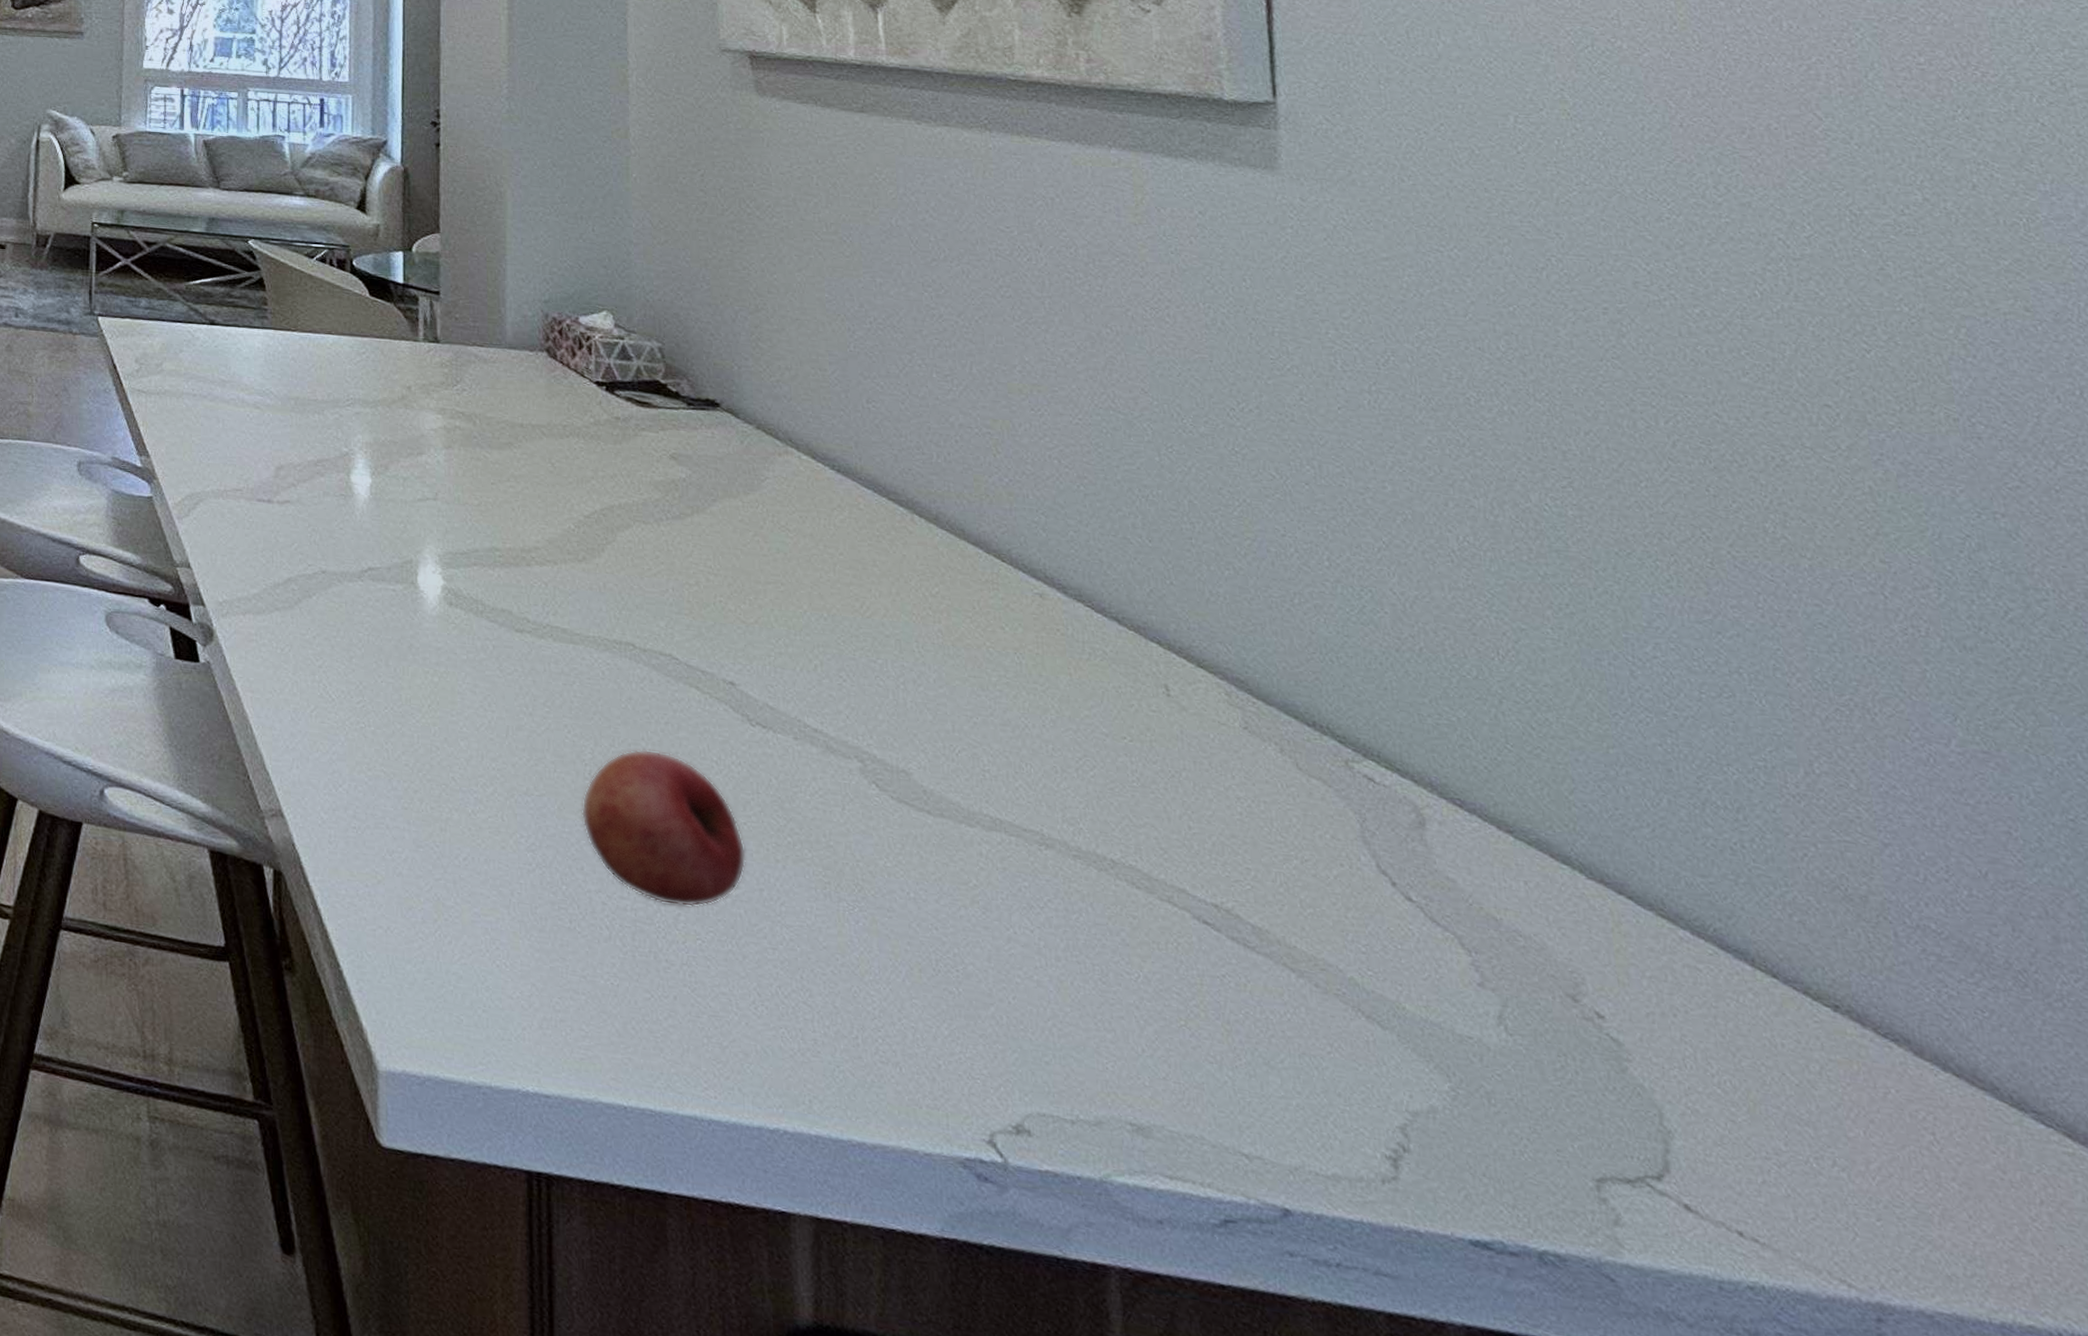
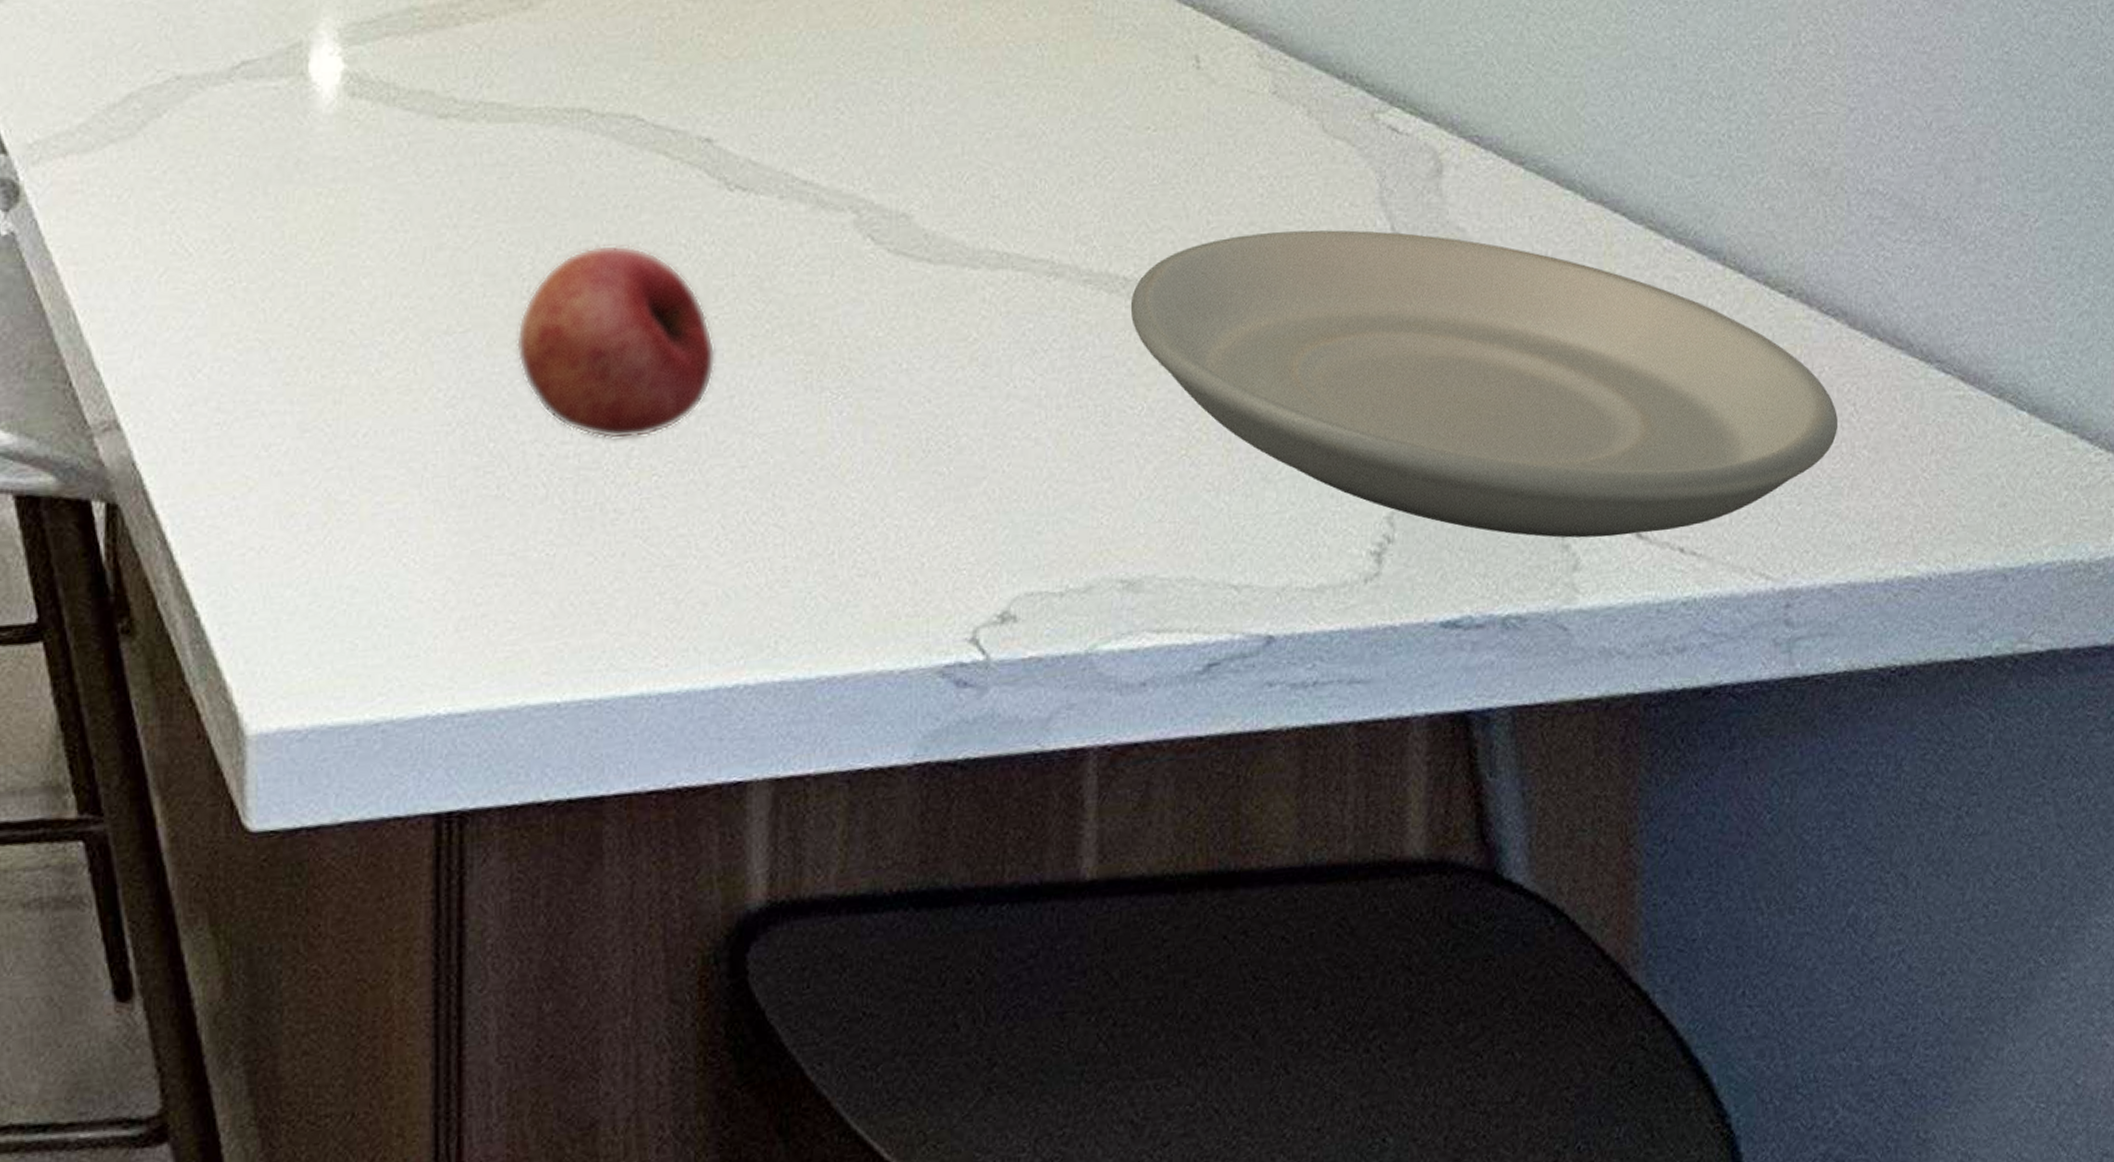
plate: none [1119,844,1916,1213] -> present [1130,229,1837,538]

